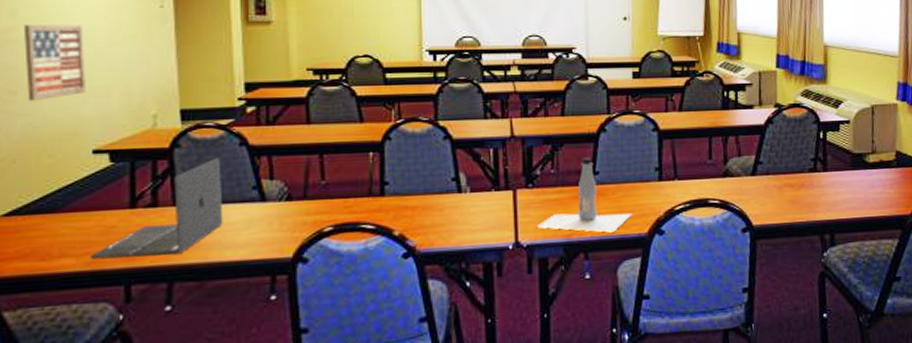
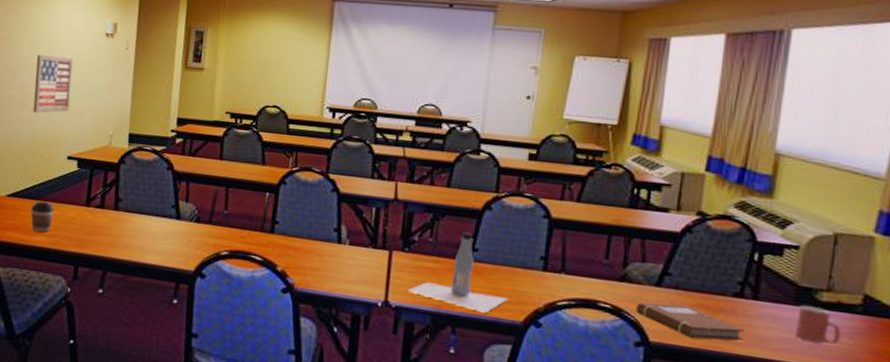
coffee cup: none [44,212,82,254] -> present [30,201,54,233]
laptop: present [91,158,223,260] -> none [56,177,152,250]
notebook: none [739,187,822,215] -> present [636,302,746,342]
mug: none [855,168,885,198] -> present [796,305,841,344]

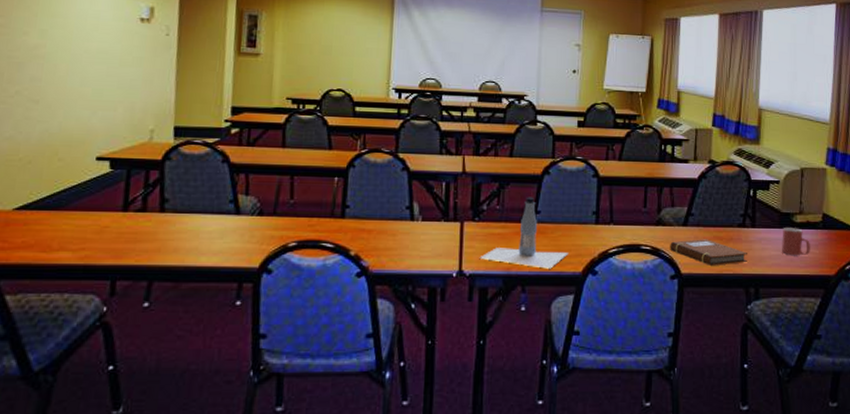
coffee cup: present [30,201,54,233] -> none [48,211,81,247]
wall art: present [33,55,73,114] -> none [47,43,100,111]

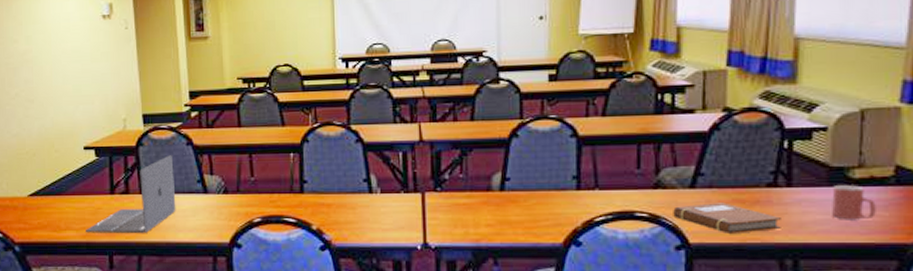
laptop: none [85,172,204,256] -> present [86,155,176,233]
bottle: present [479,197,569,269] -> none [444,163,546,240]

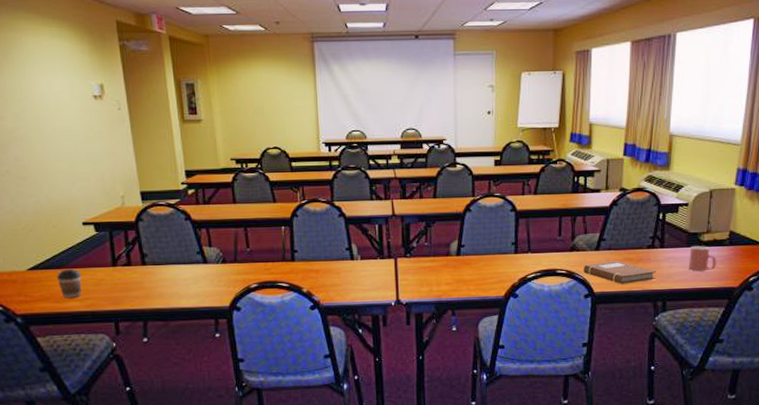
coffee cup: none [55,195,79,227] -> present [56,268,82,298]
laptop: present [86,155,176,233] -> none [90,229,178,303]

